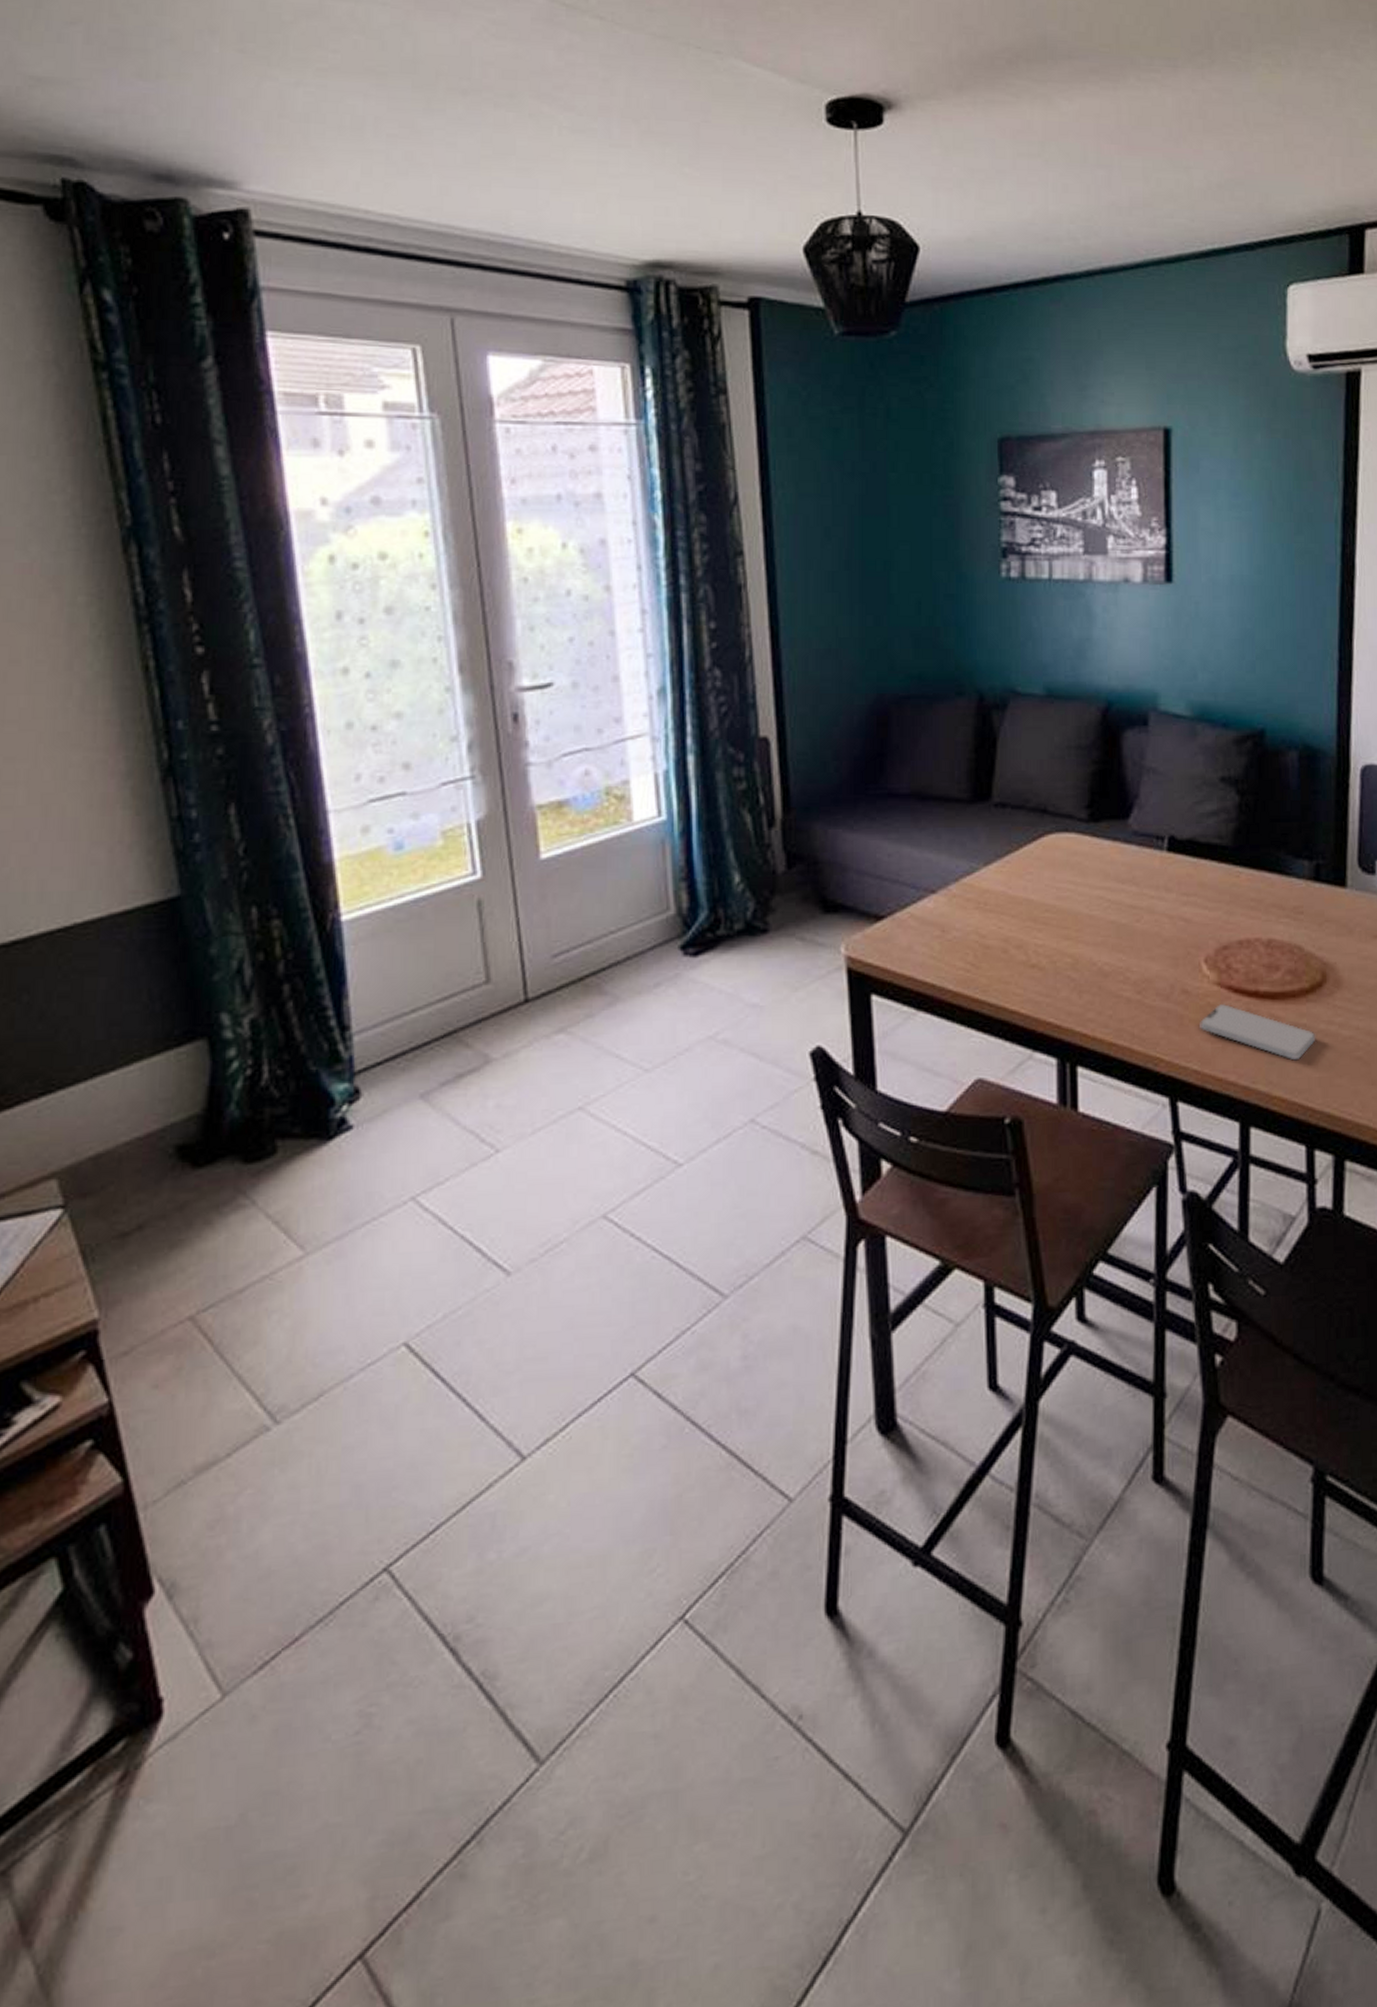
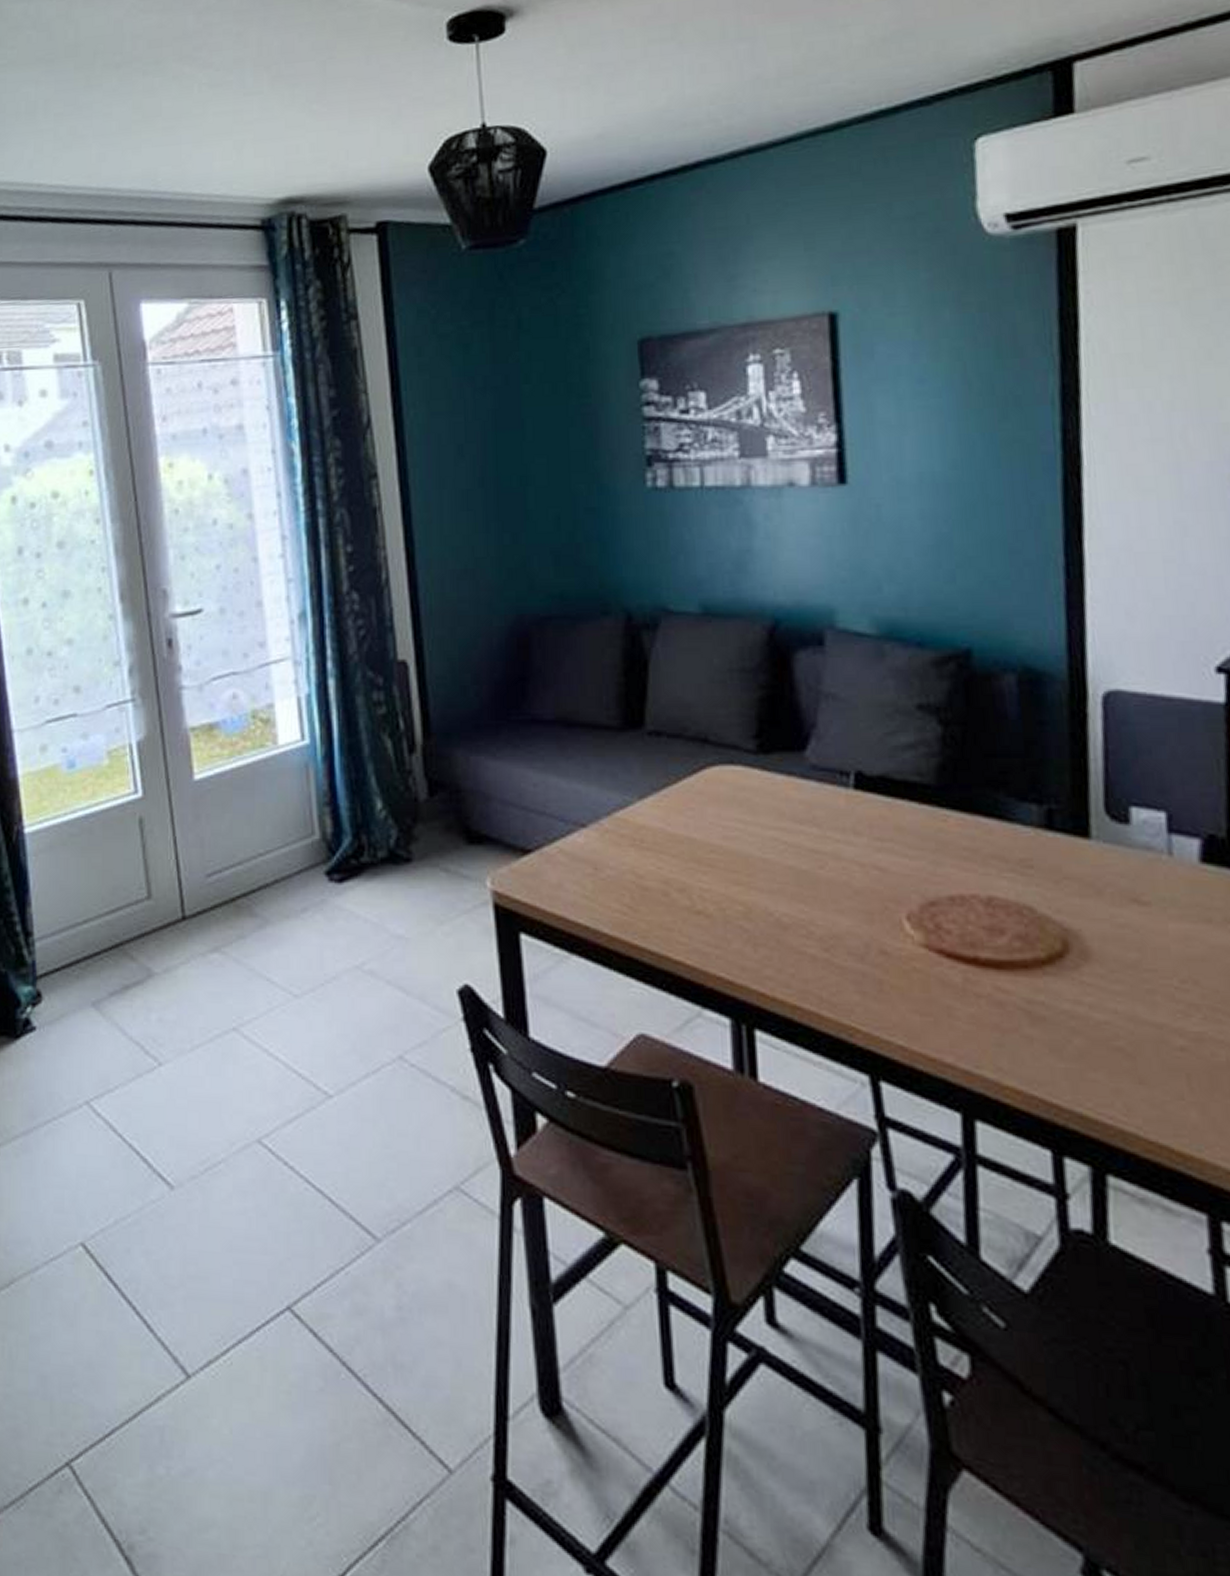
smartphone: present [1200,1004,1316,1061] -> none [904,970,1059,1045]

